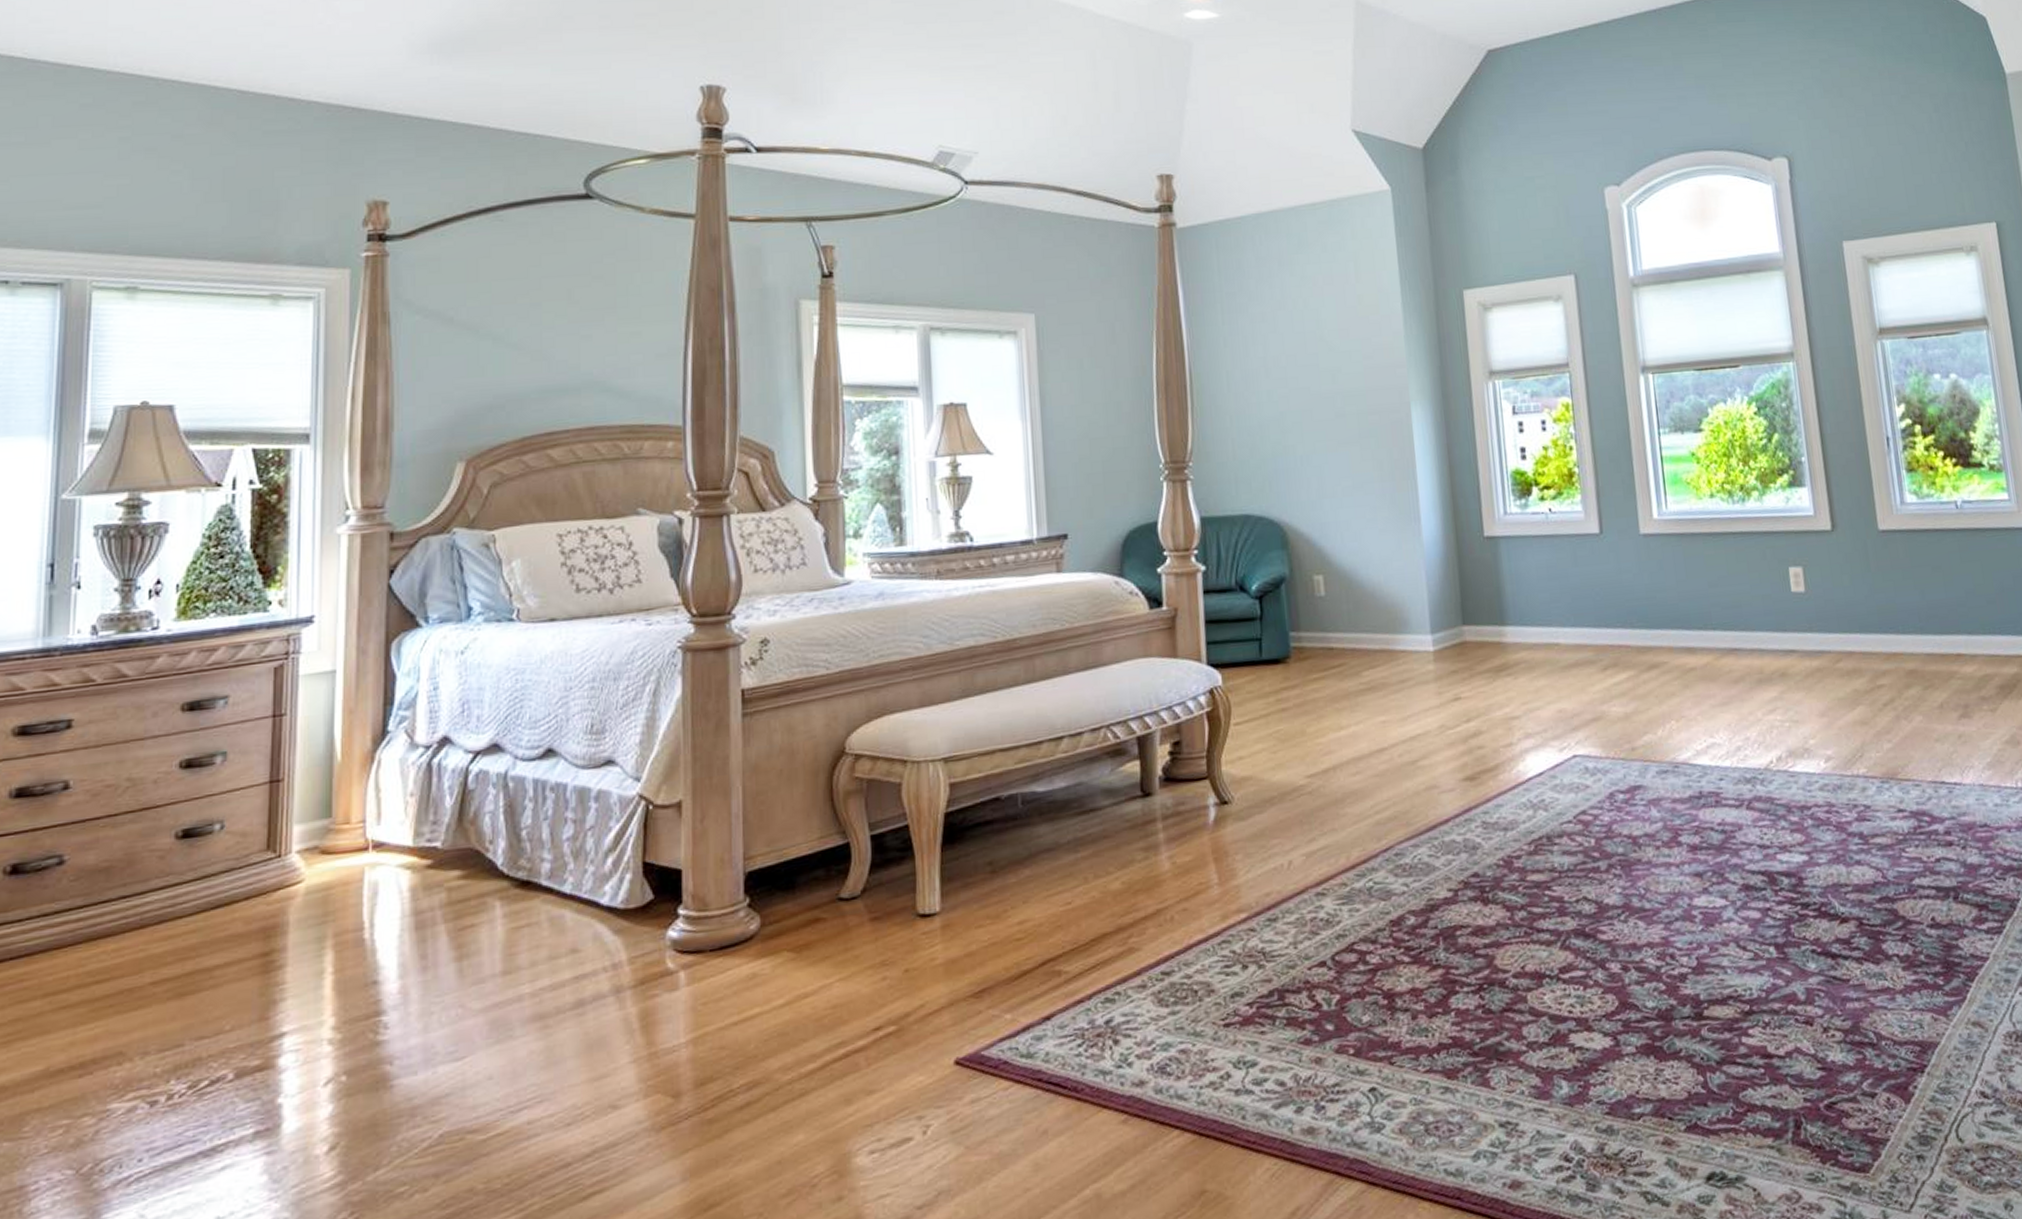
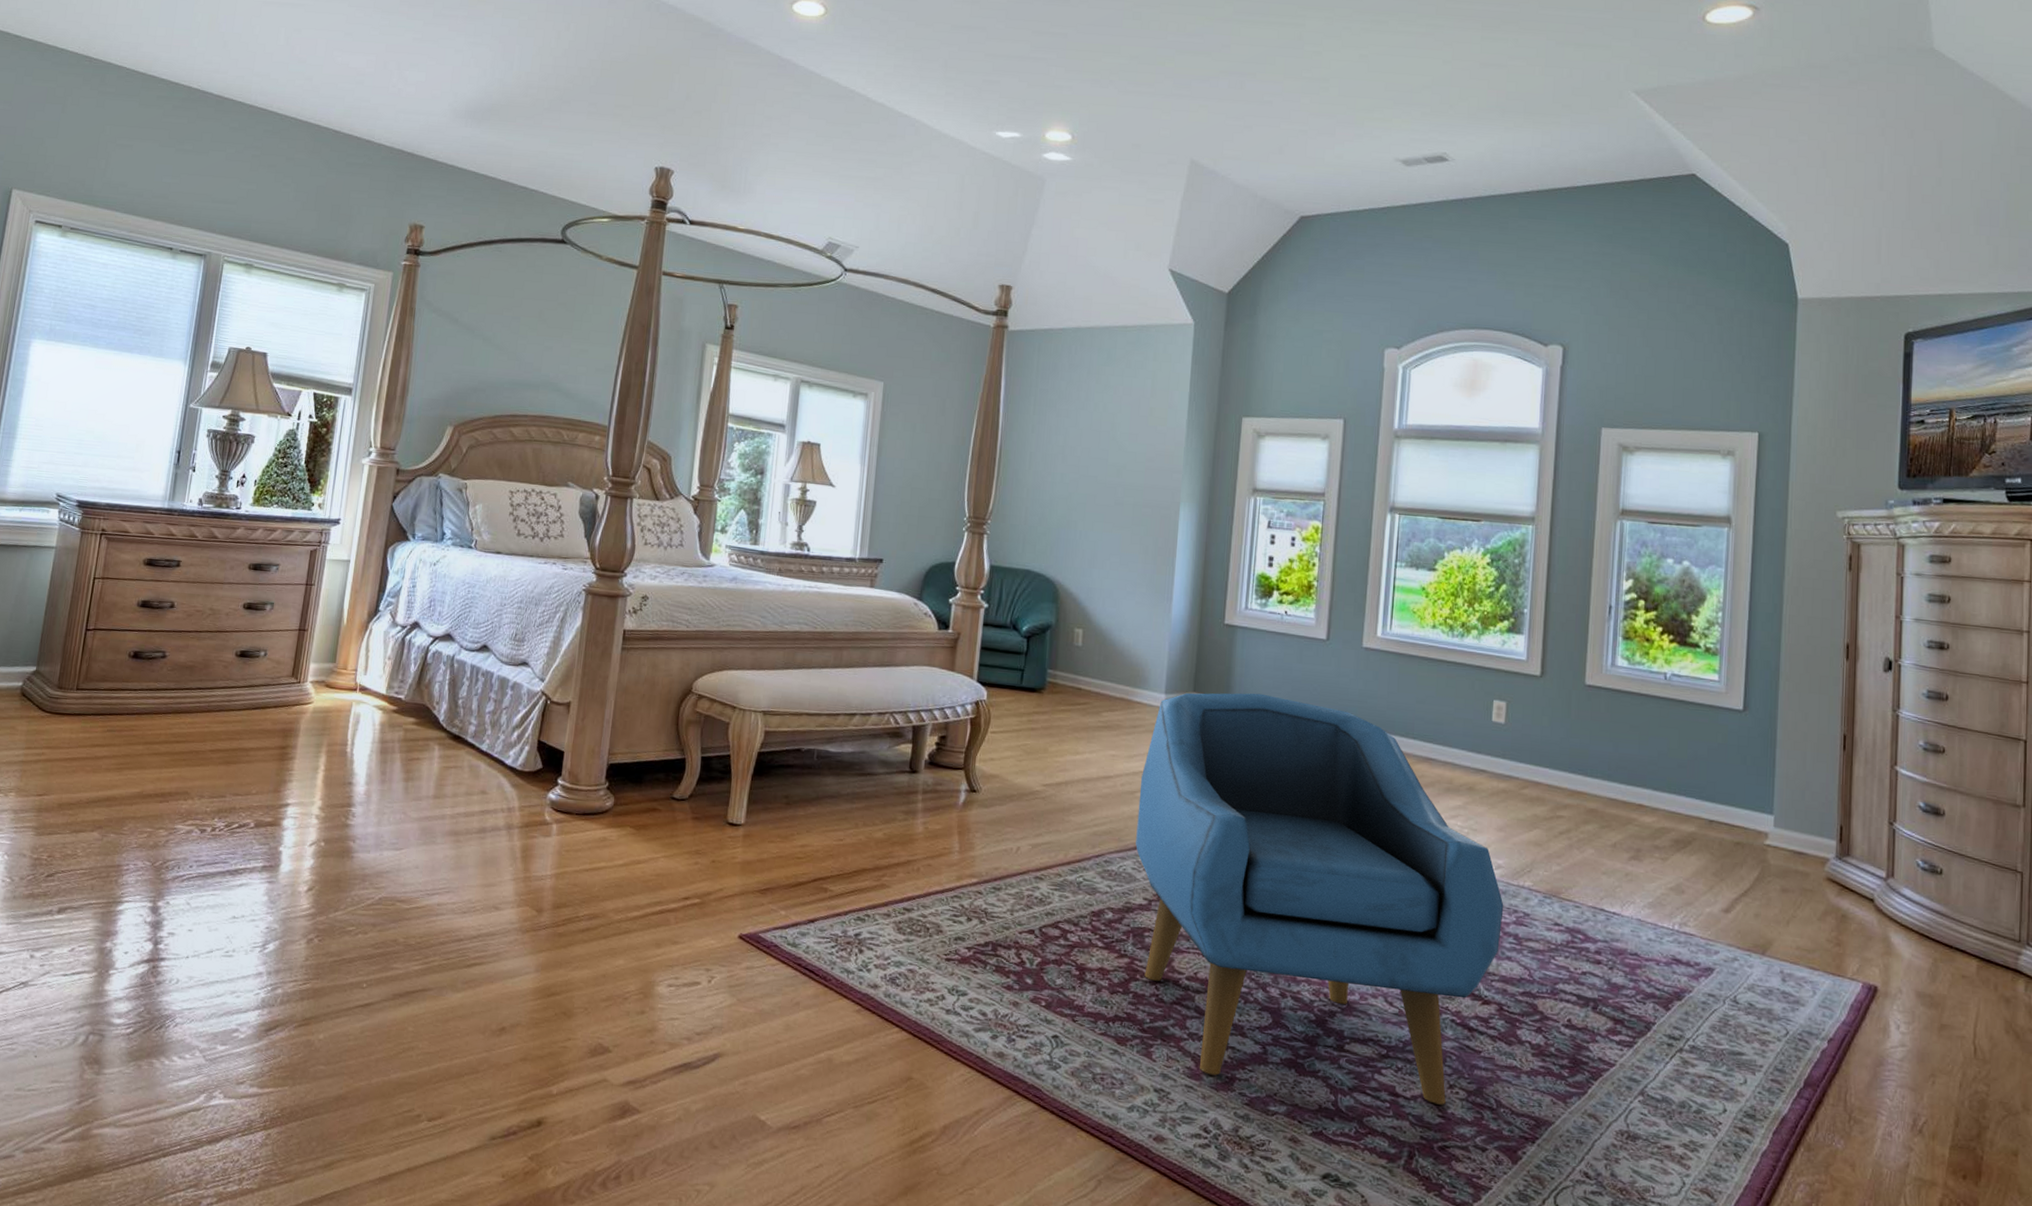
armchair: none [1420,611,1847,1089] -> present [1135,692,1504,1105]

